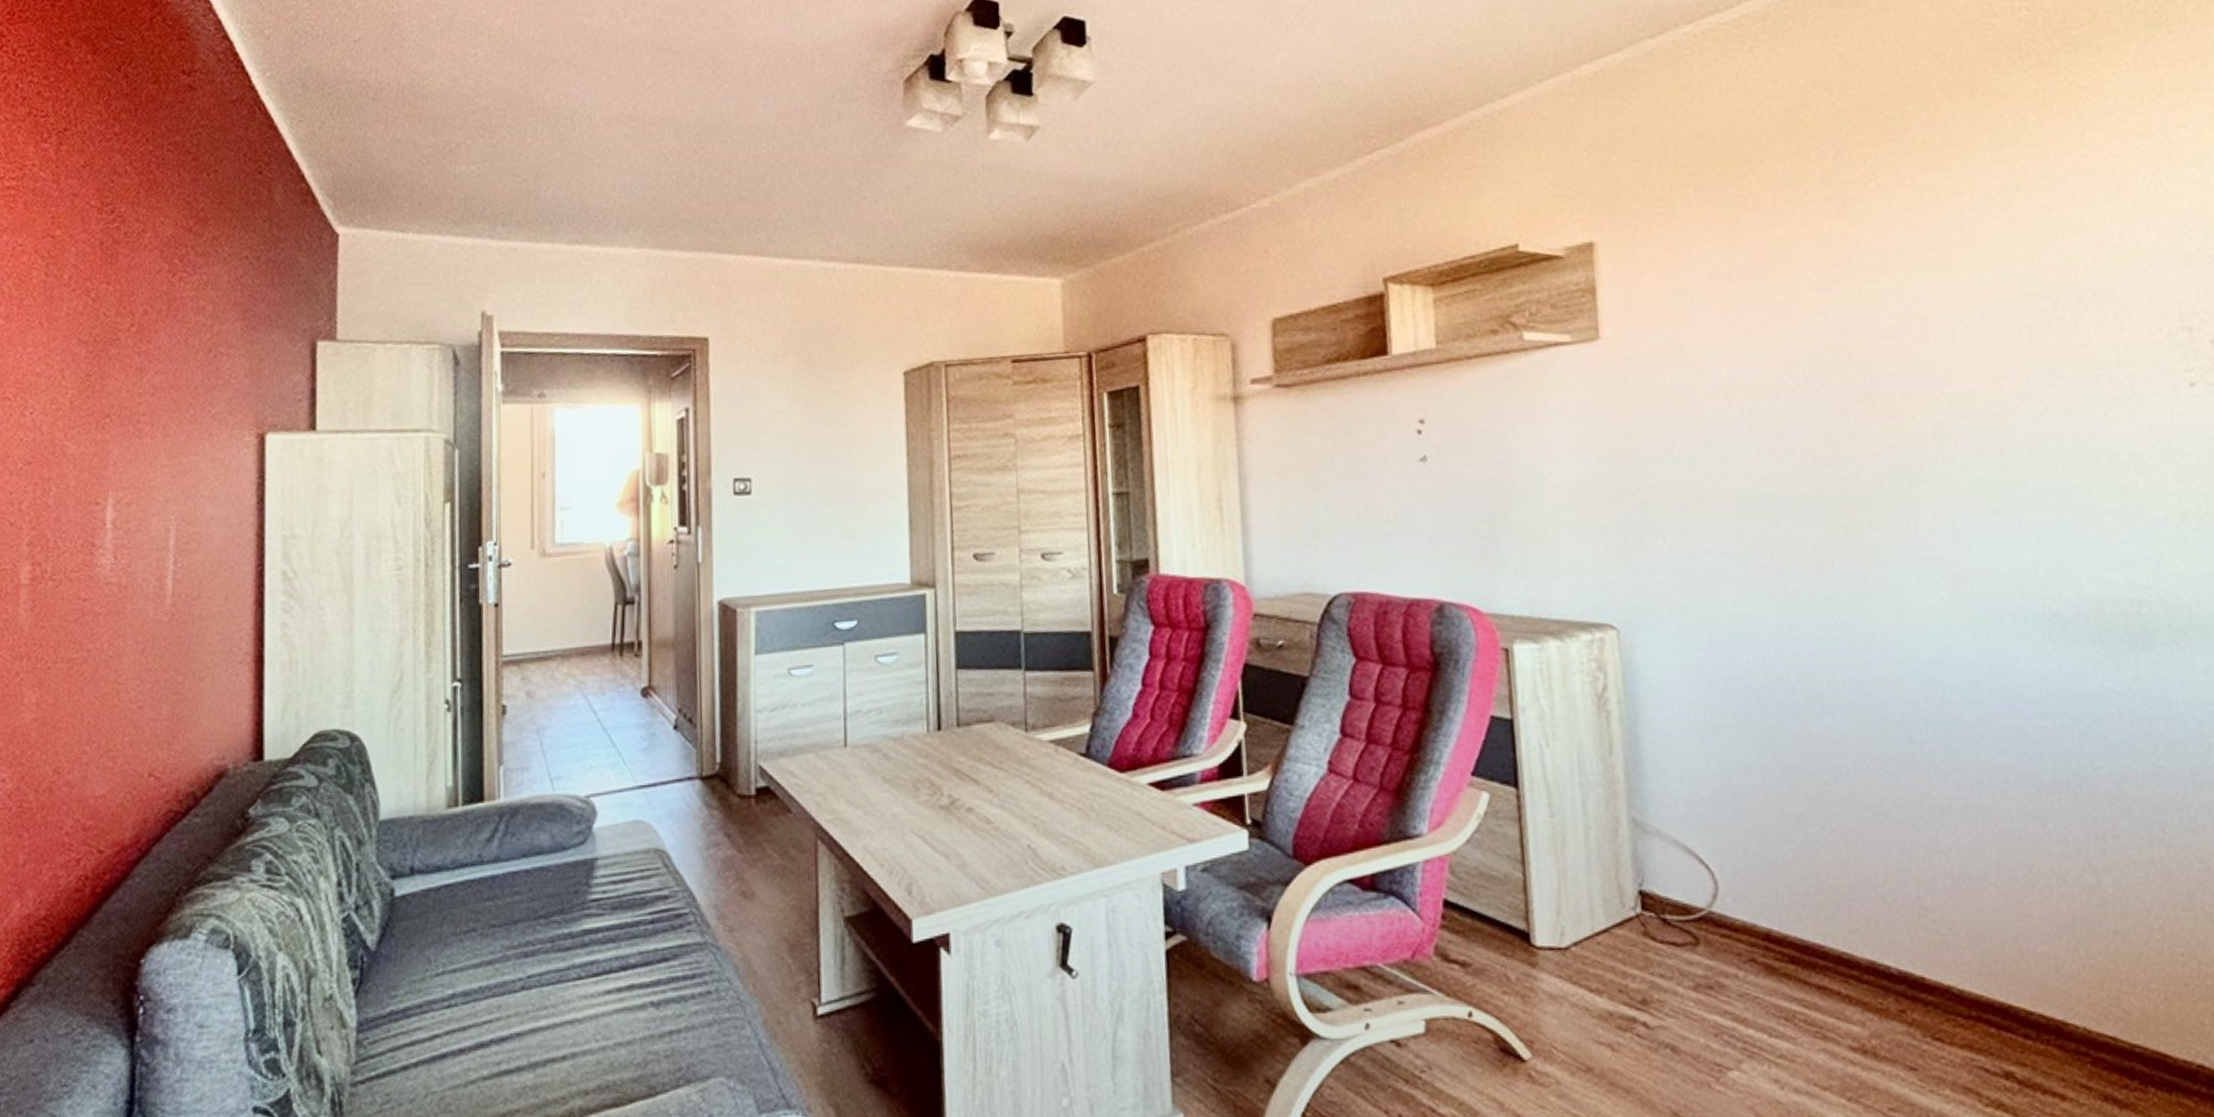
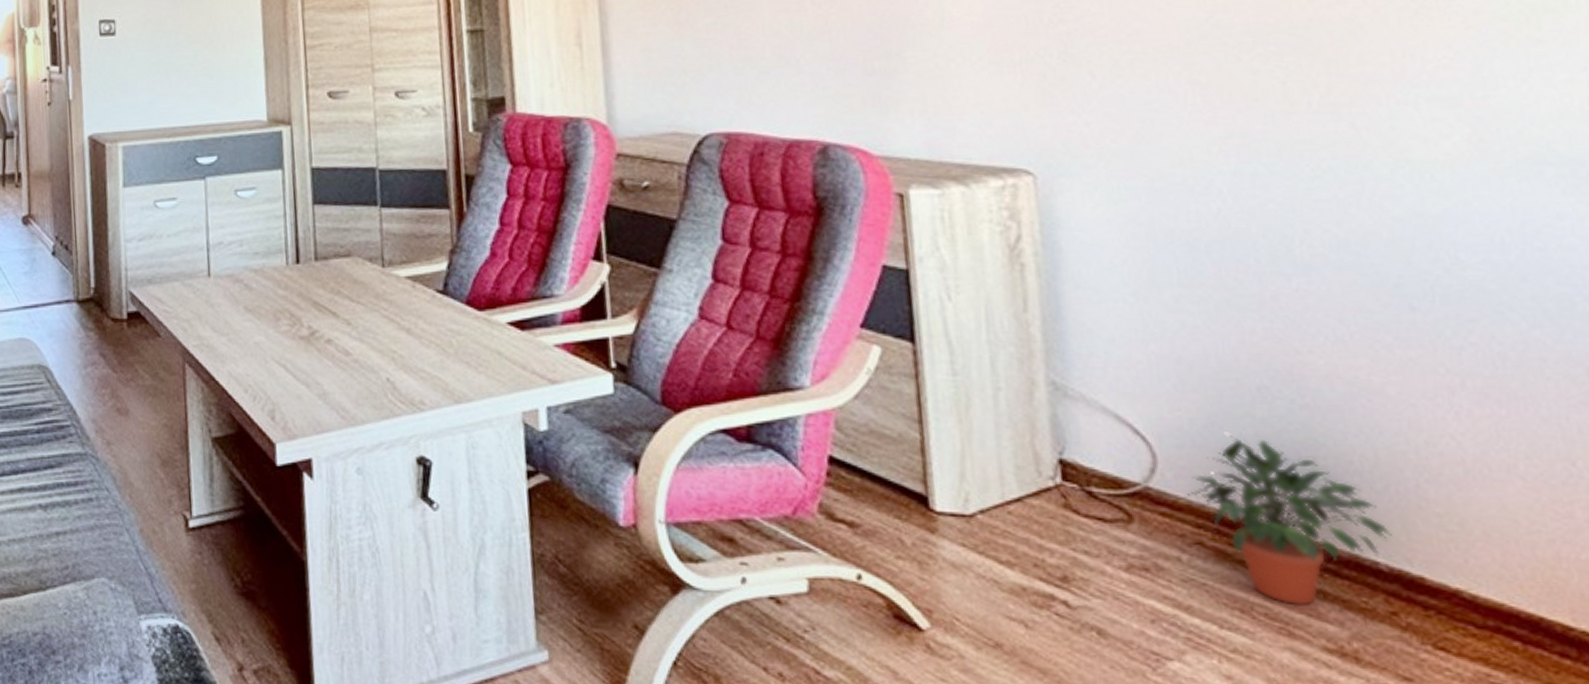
potted plant: none [1740,860,1900,1011] -> present [1184,435,1392,607]

